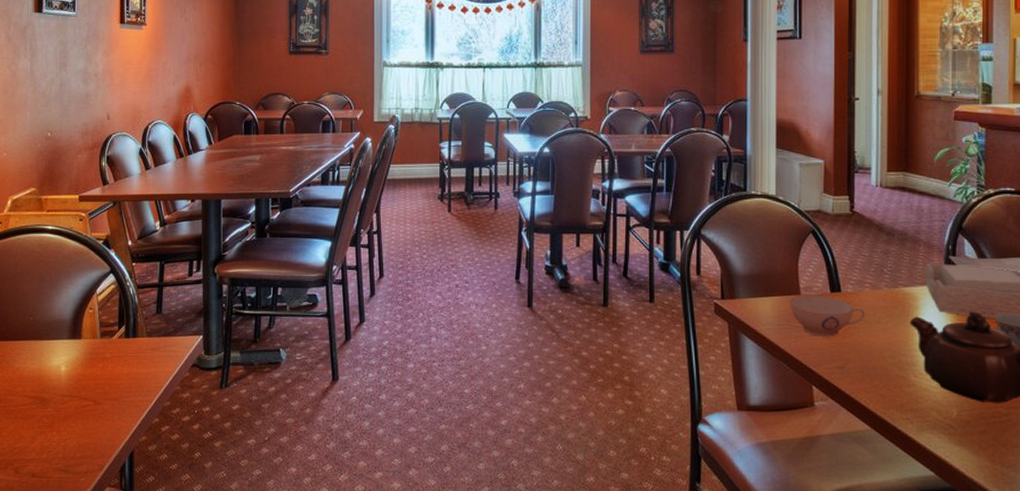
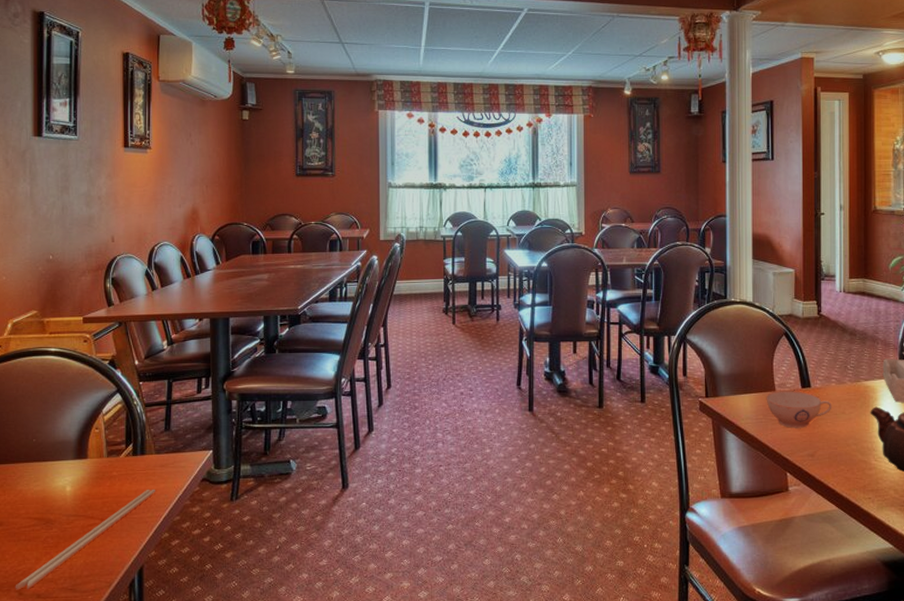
chopsticks: none [11,372,147,468] -> present [15,489,155,590]

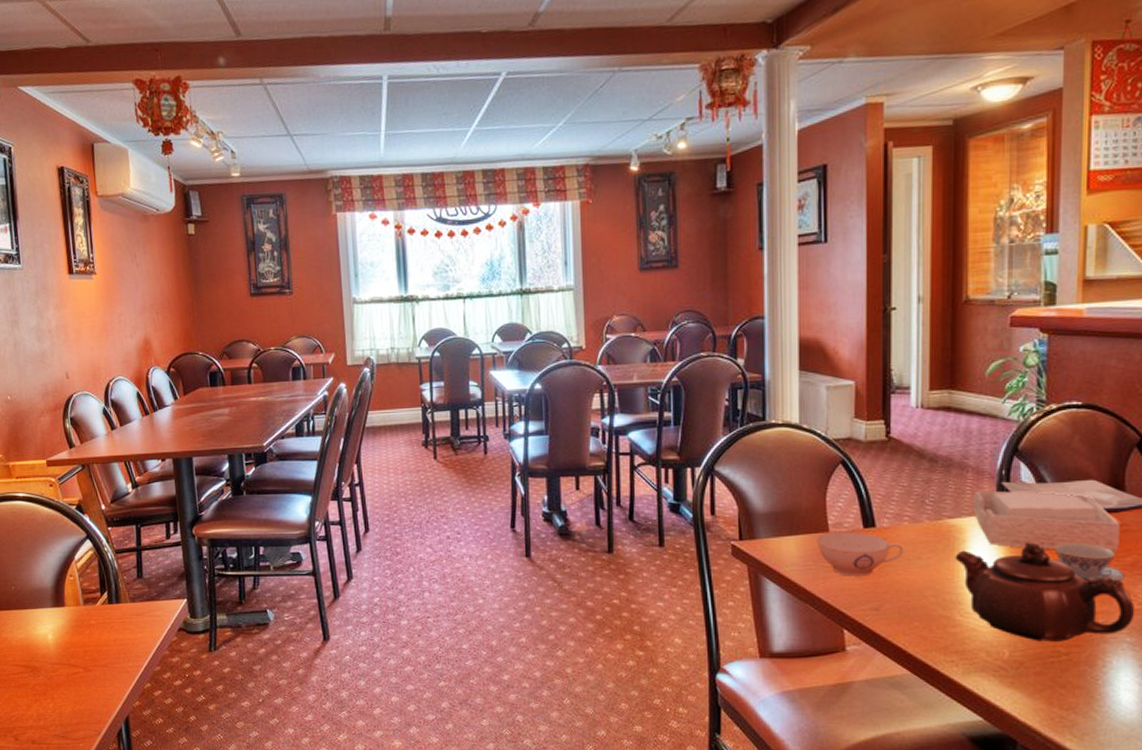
chopsticks: present [15,489,155,590] -> none [10,638,134,736]

